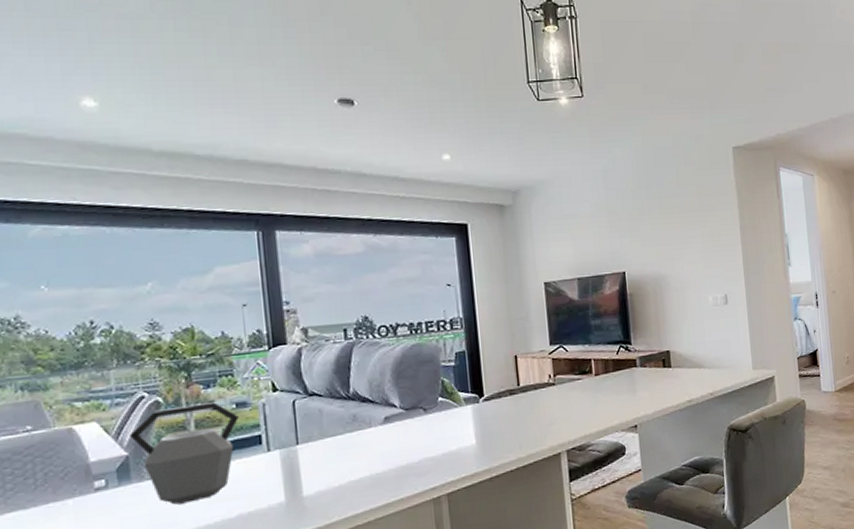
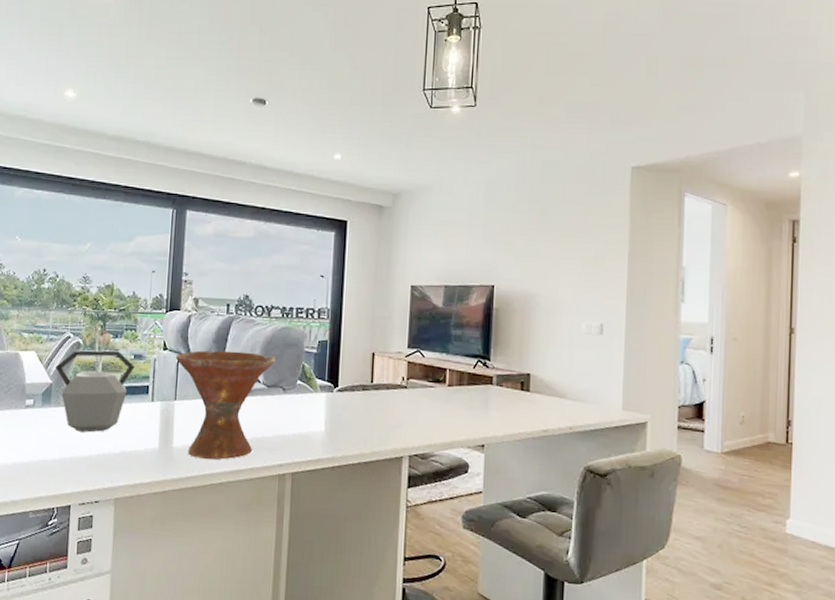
bowl: none [289,377,412,503] -> present [175,350,277,460]

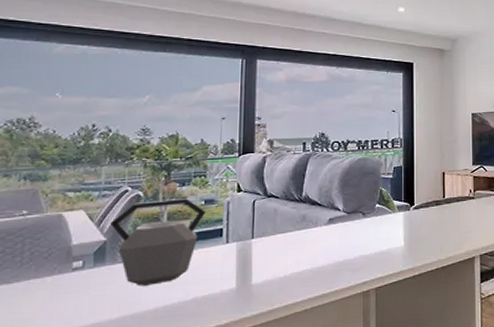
bowl: present [175,350,277,460] -> none [251,184,356,291]

